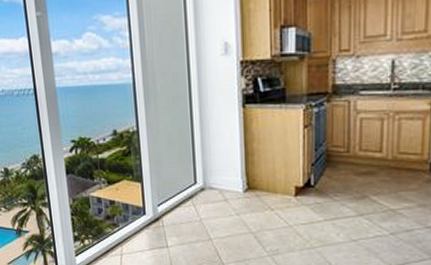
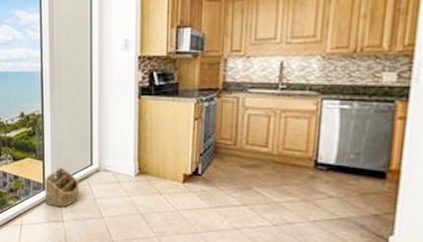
basket: none [144,188,185,232] -> present [44,167,80,208]

